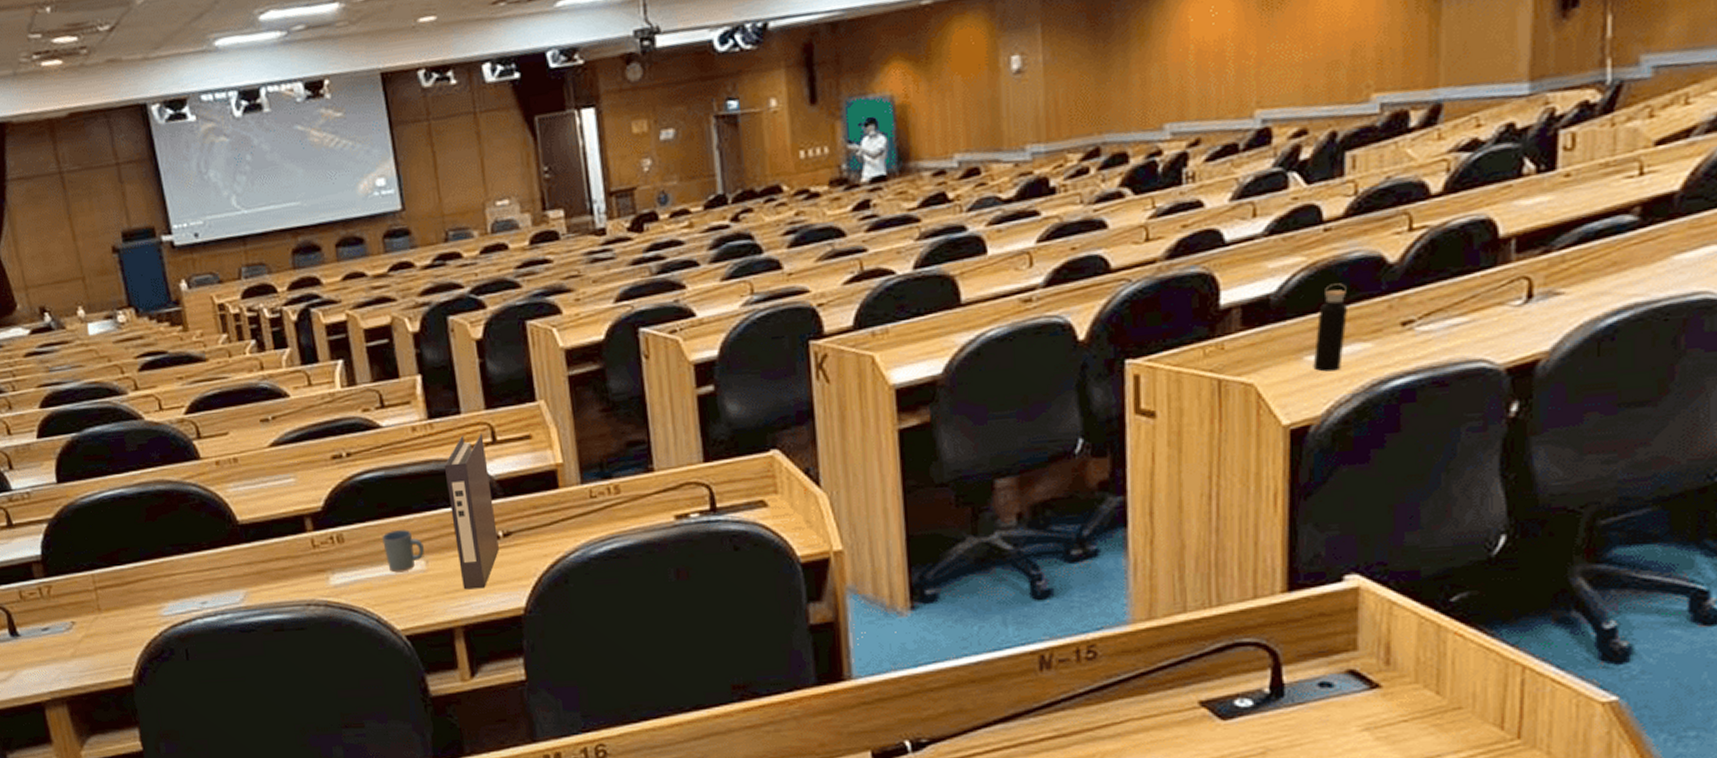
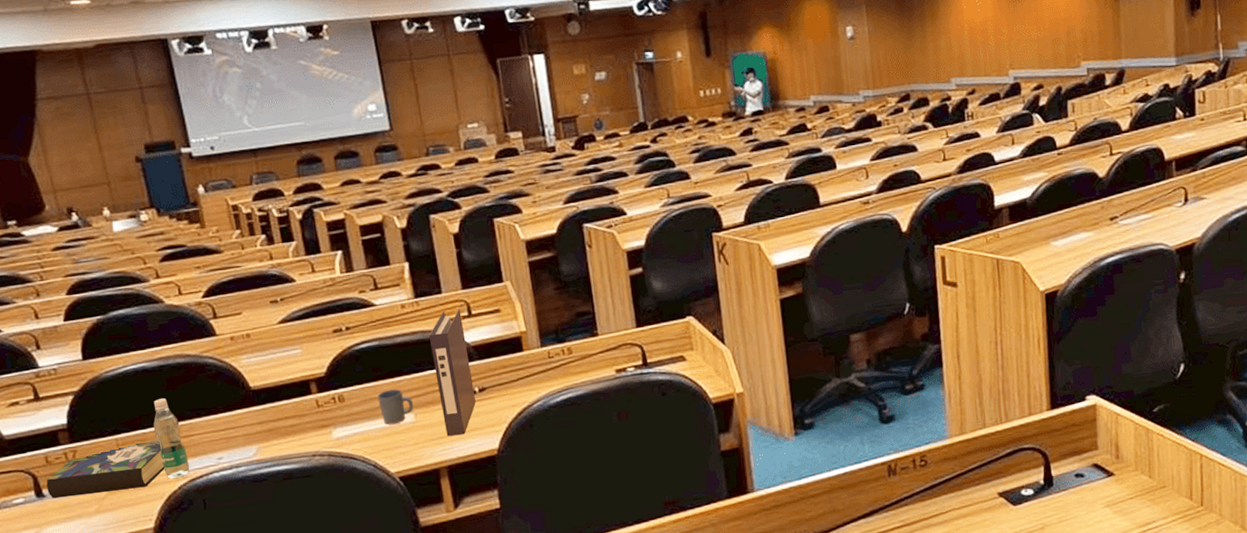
book: none [20,578,144,639] -> present [46,440,165,499]
bottle: none [131,530,171,623] -> present [153,398,190,479]
water bottle: present [1313,283,1347,372] -> none [1056,191,1076,253]

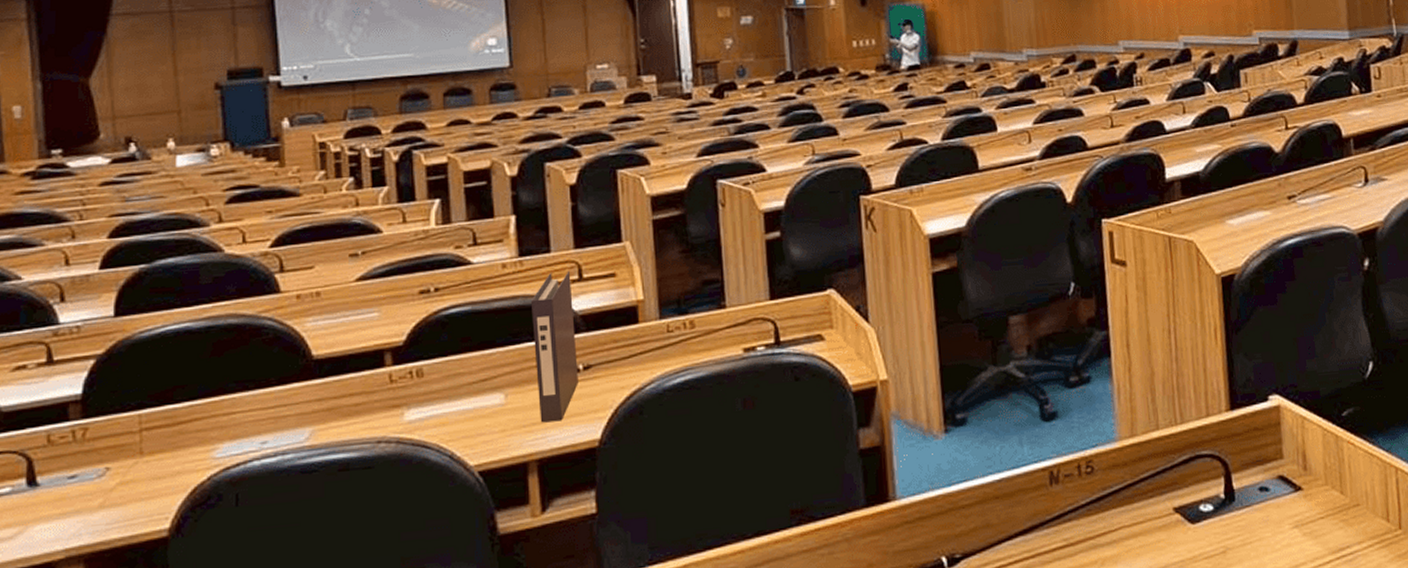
book: present [46,440,165,499] -> none [42,418,194,489]
bottle: present [153,398,190,479] -> none [187,366,225,466]
mug: present [377,389,413,425] -> none [463,363,504,407]

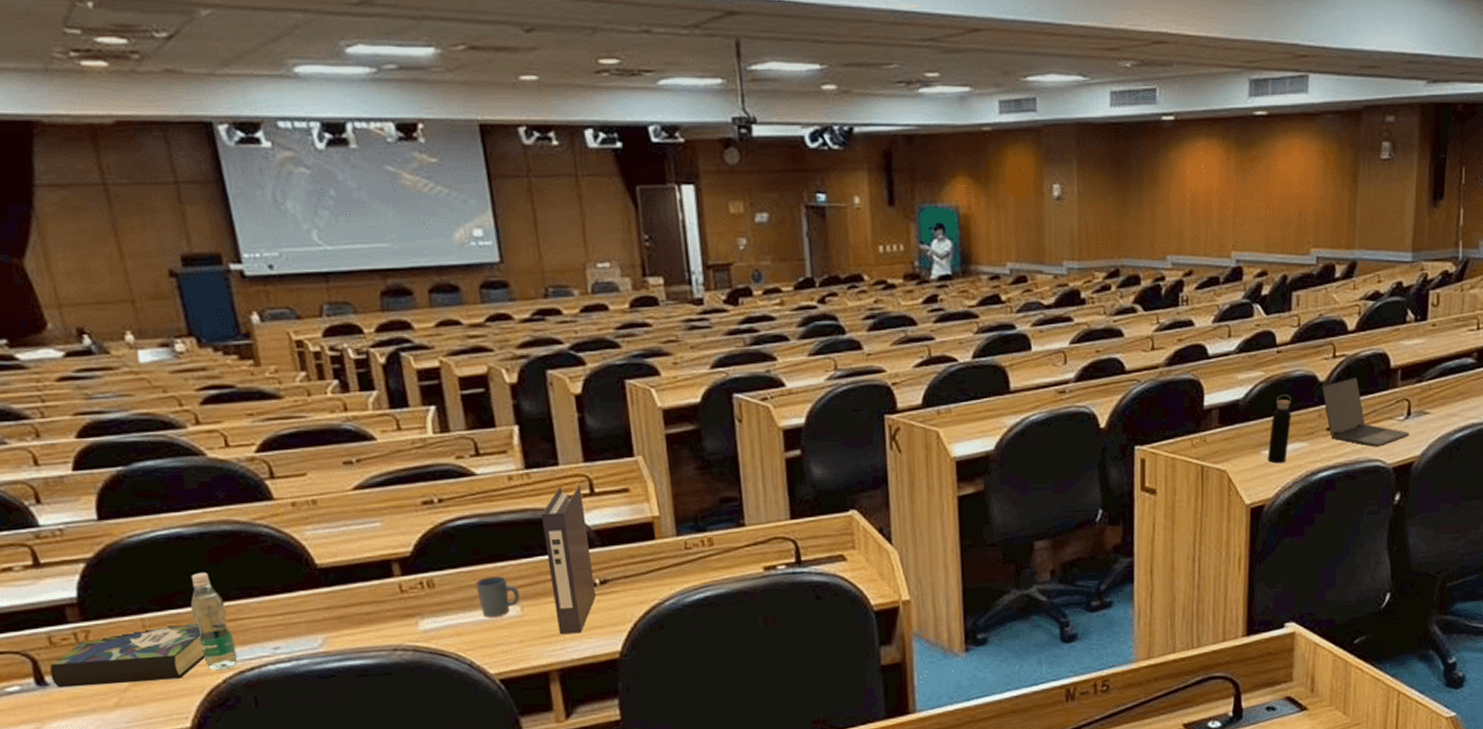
book: none [42,418,194,489] -> present [49,623,205,688]
bottle: none [187,366,225,466] -> present [190,573,238,670]
mug: none [463,363,504,407] -> present [475,576,520,618]
water bottle: none [1232,165,1252,232] -> present [1267,395,1291,463]
laptop: none [1278,148,1370,214] -> present [1322,378,1409,447]

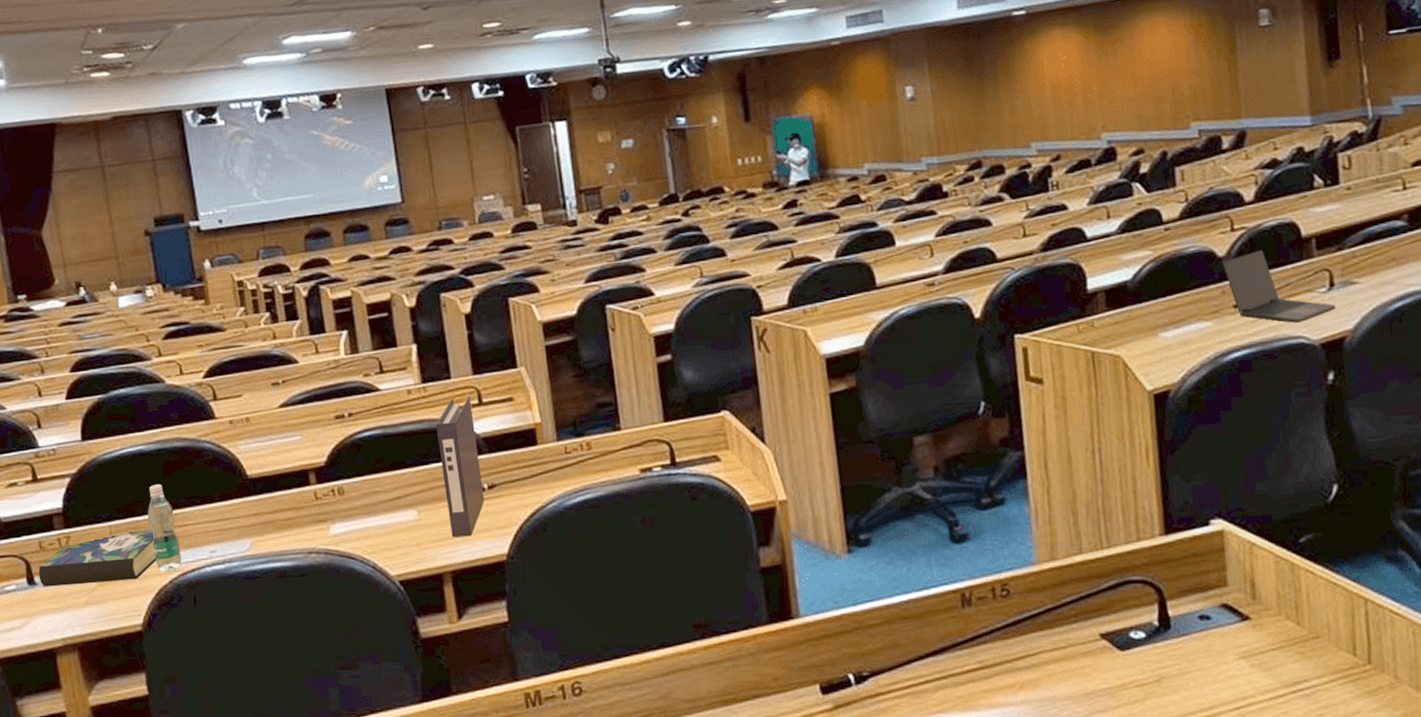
mug: present [475,576,520,618] -> none [379,483,417,522]
water bottle: present [1267,395,1291,463] -> none [1166,273,1191,346]

